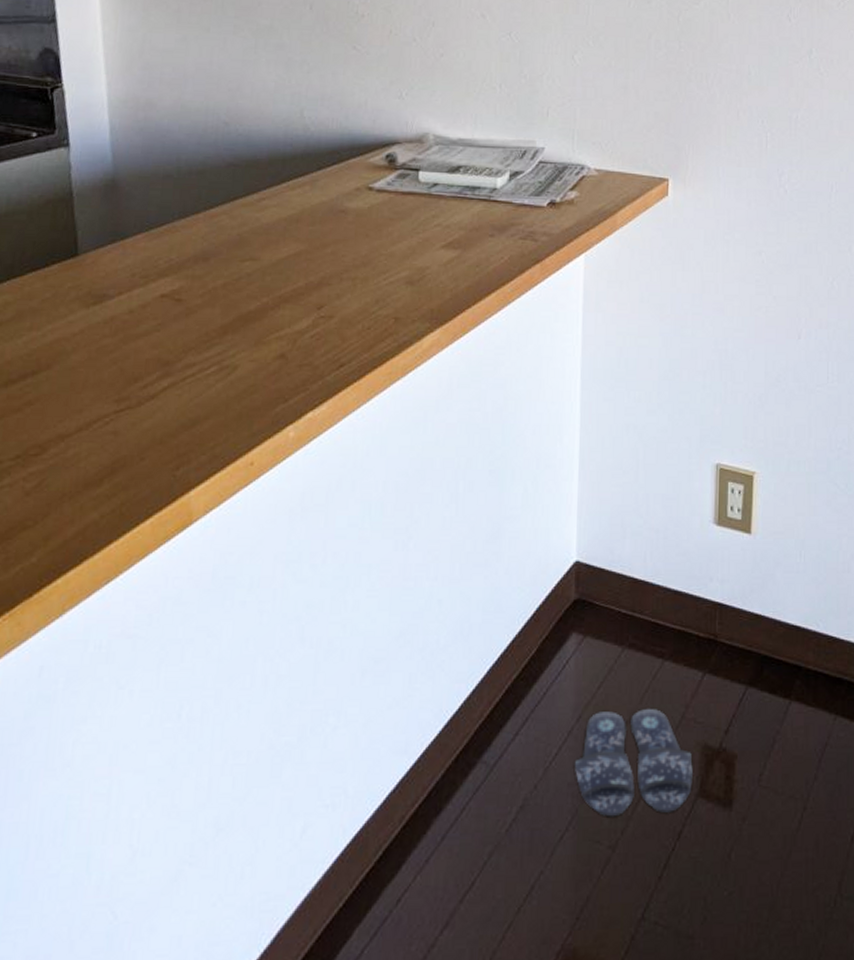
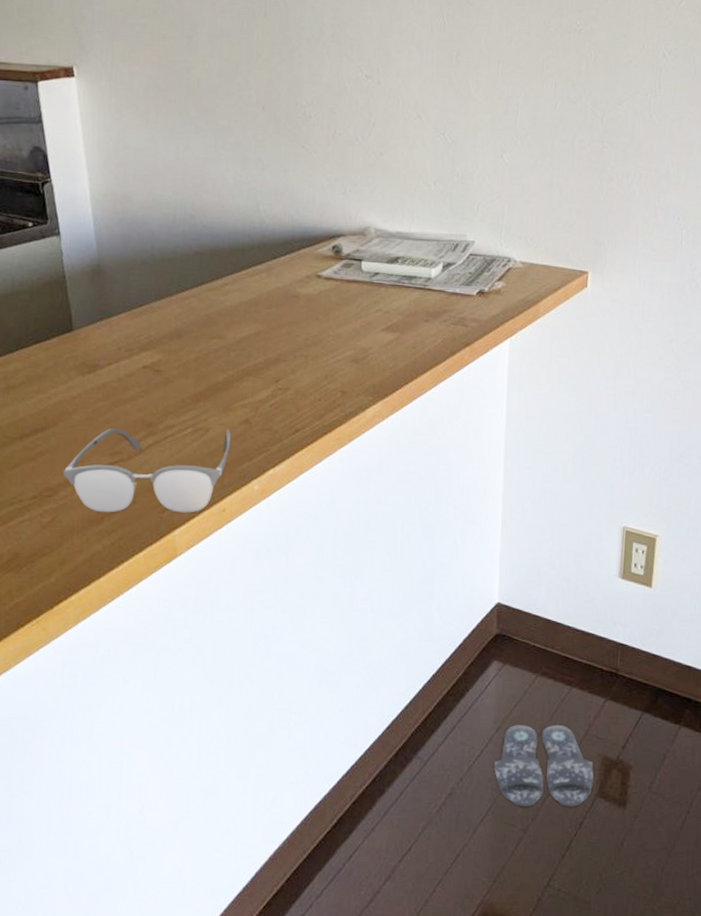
eyeglasses: none [55,365,263,473] -> present [63,427,231,513]

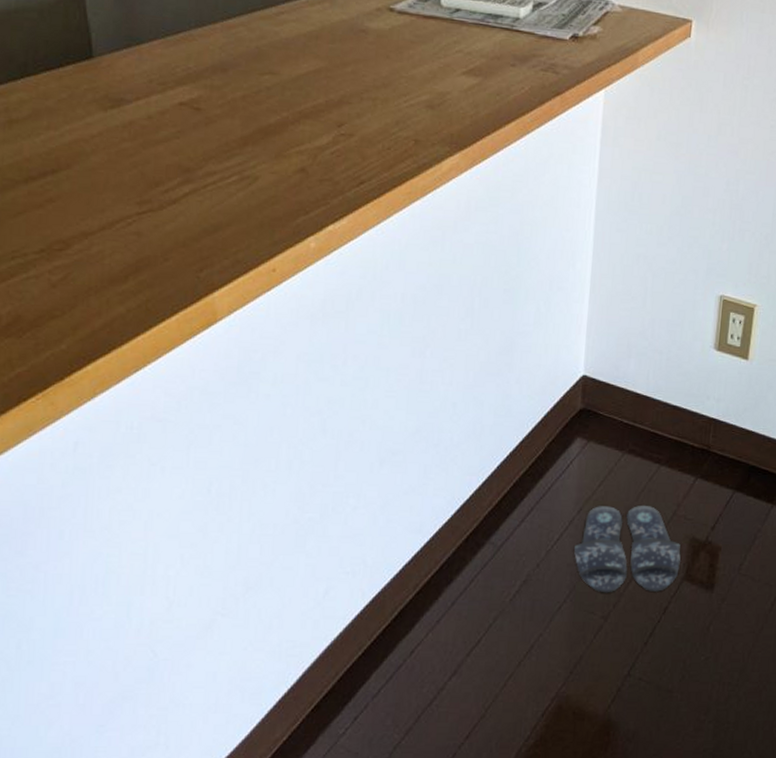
eyeglasses: present [63,427,231,513] -> none [78,172,284,273]

